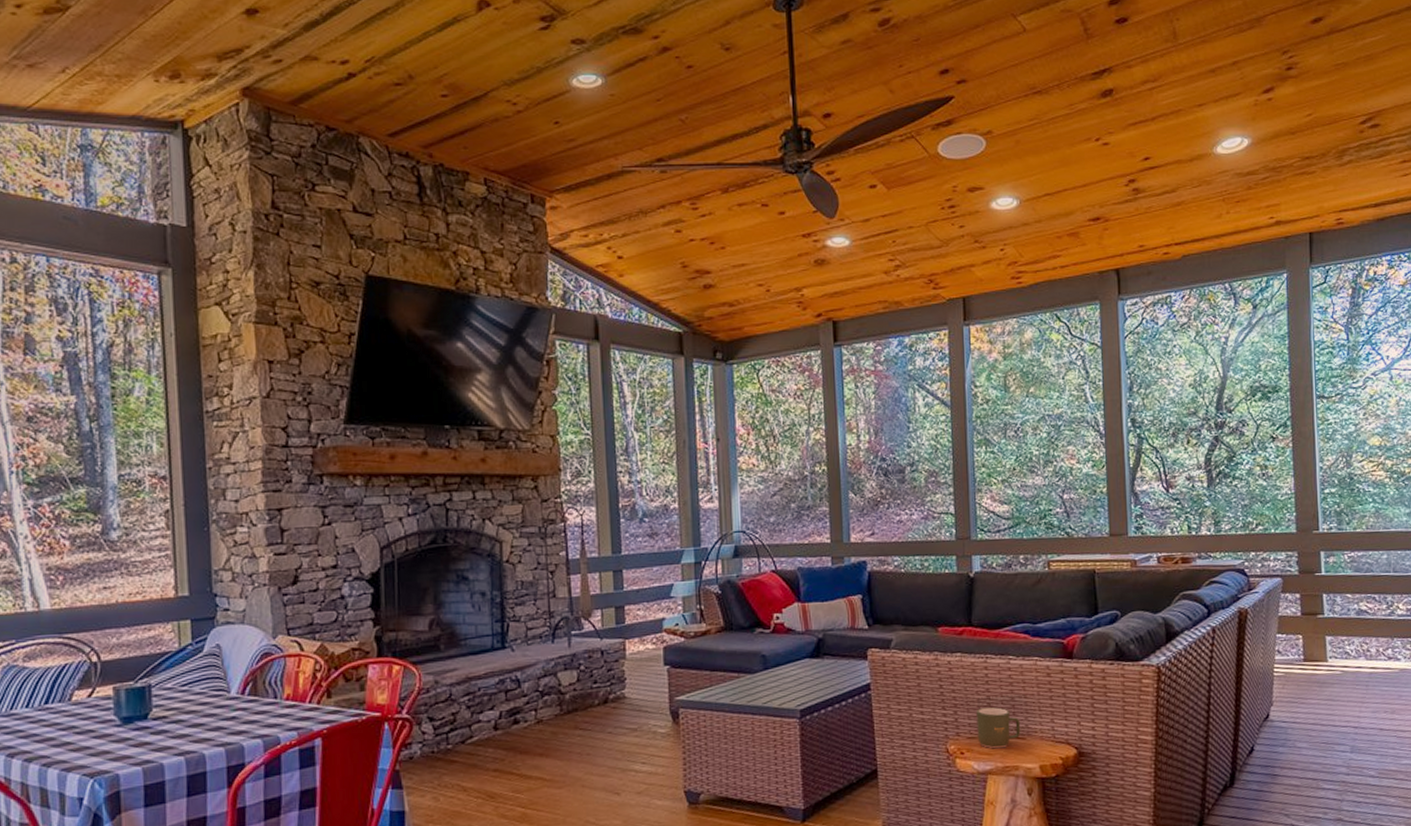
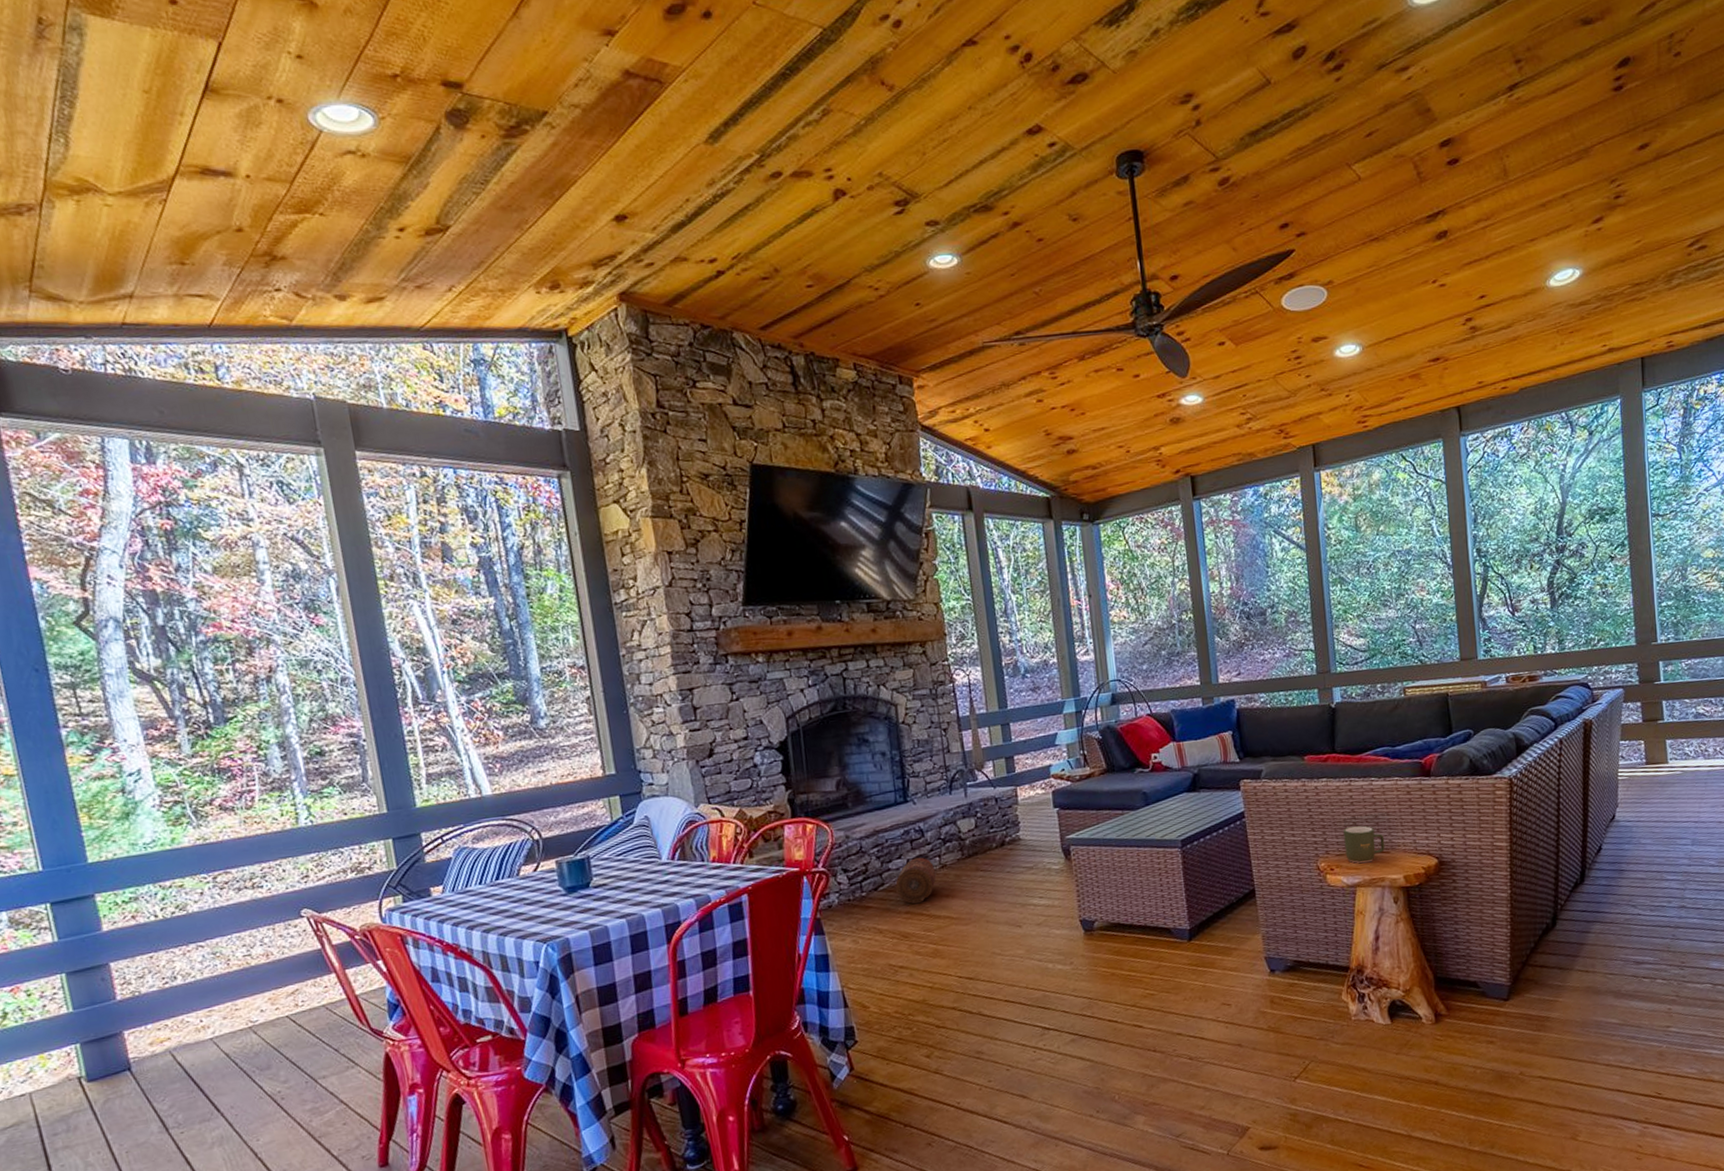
decorative log: none [485,710,531,762] -> present [895,857,937,904]

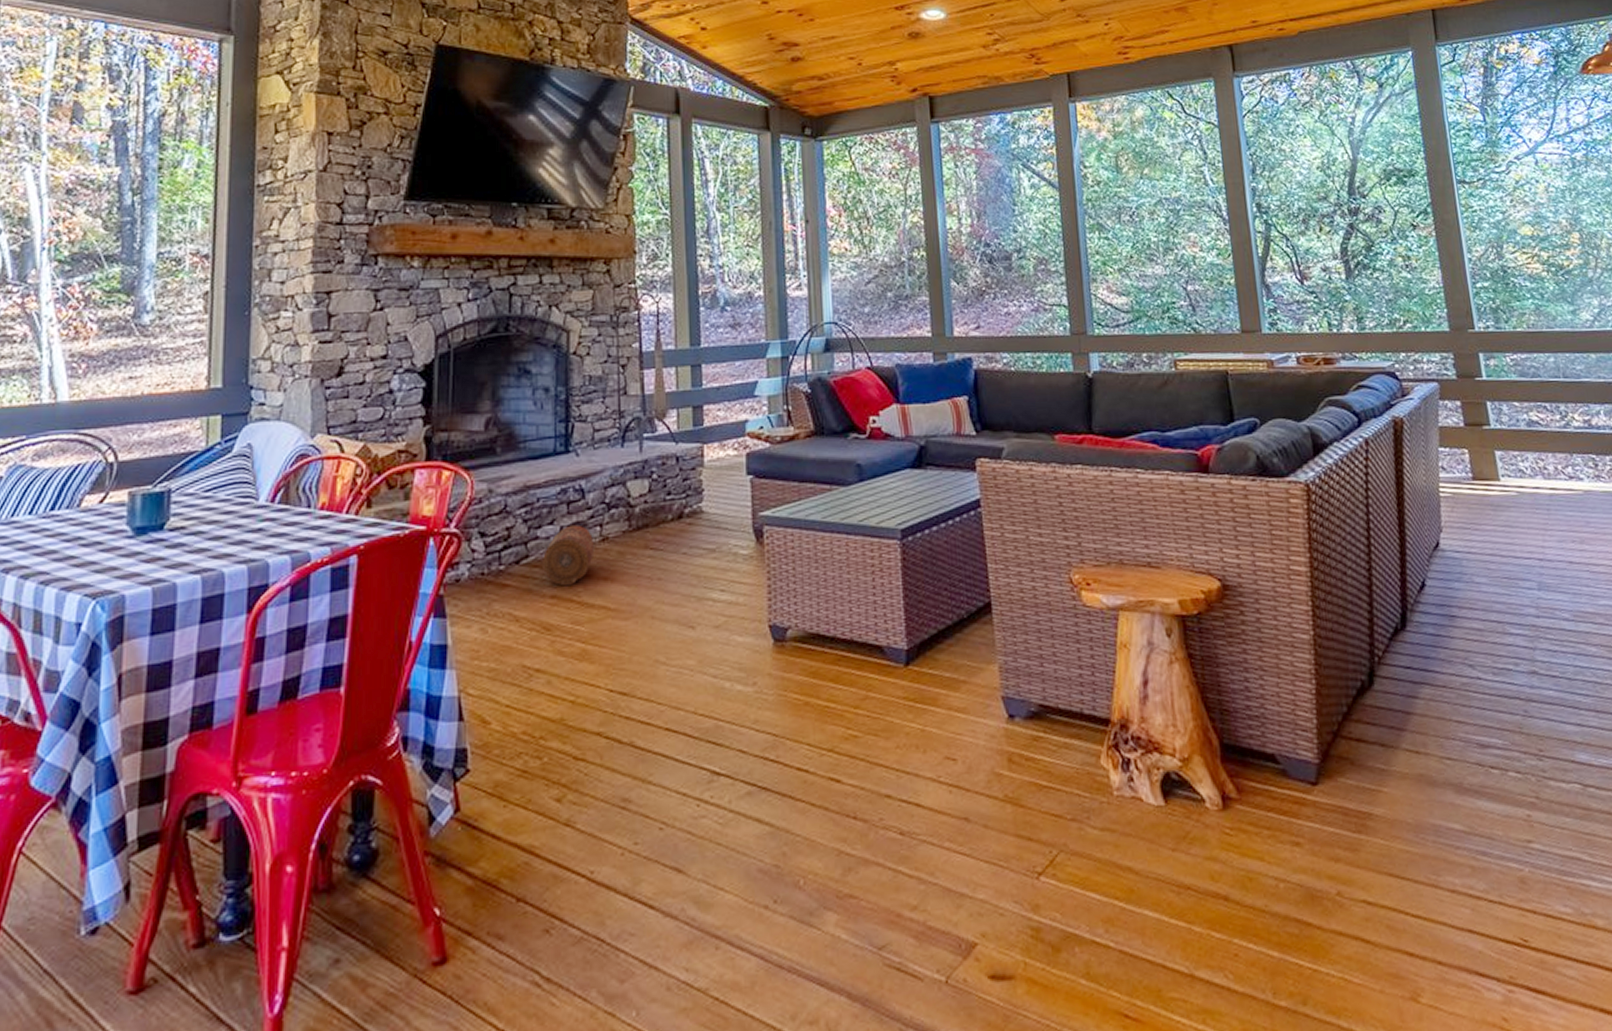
mug: present [1343,825,1385,864] -> none [1102,529,1155,580]

